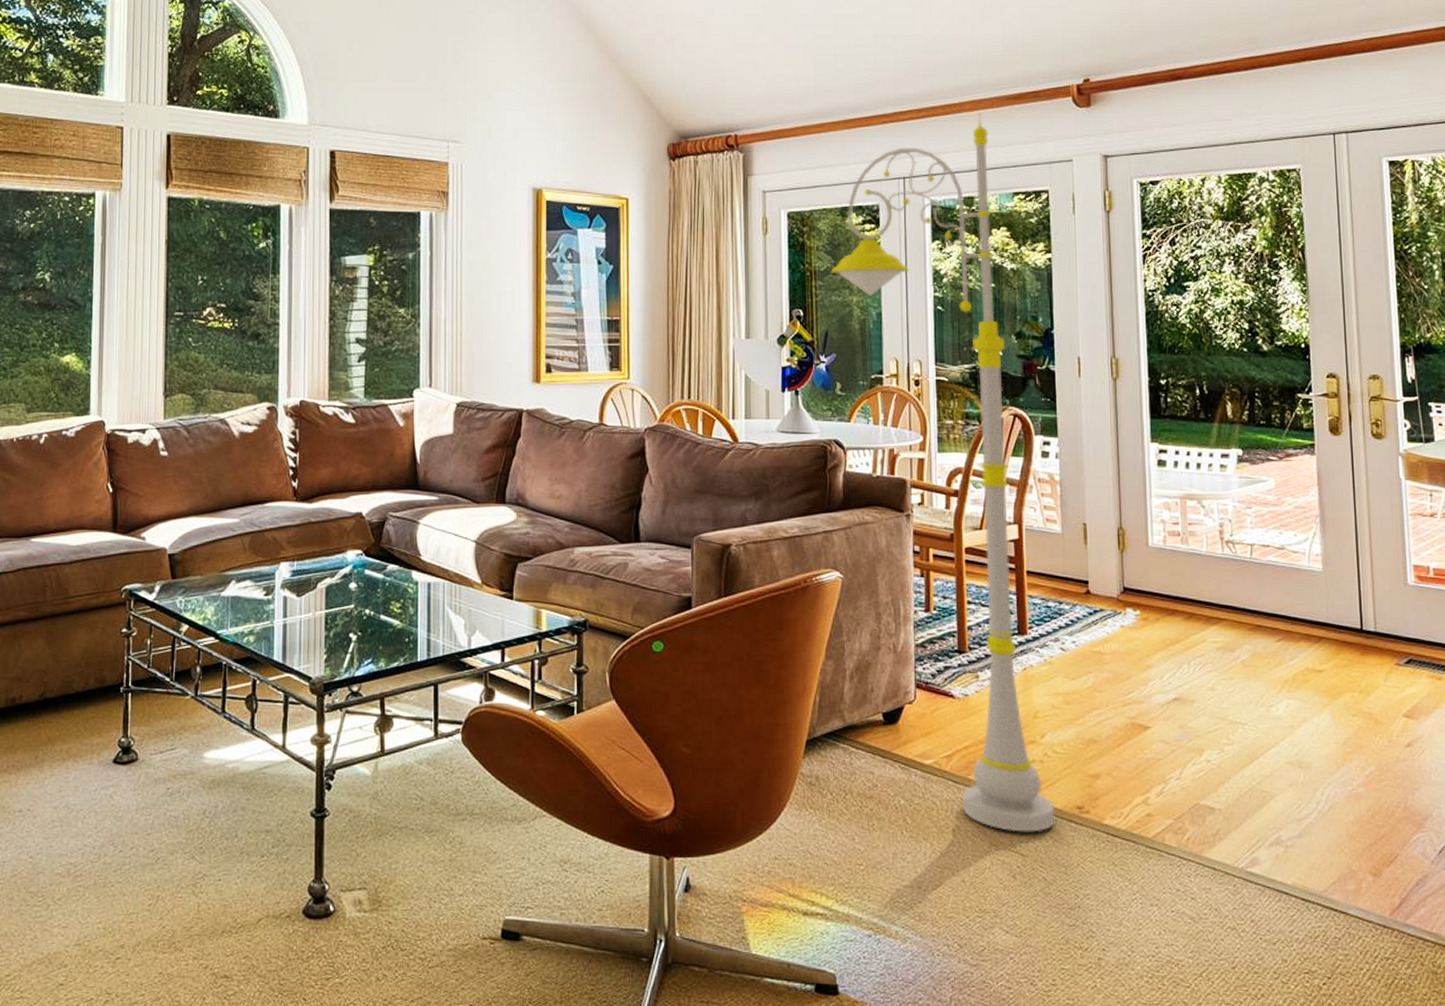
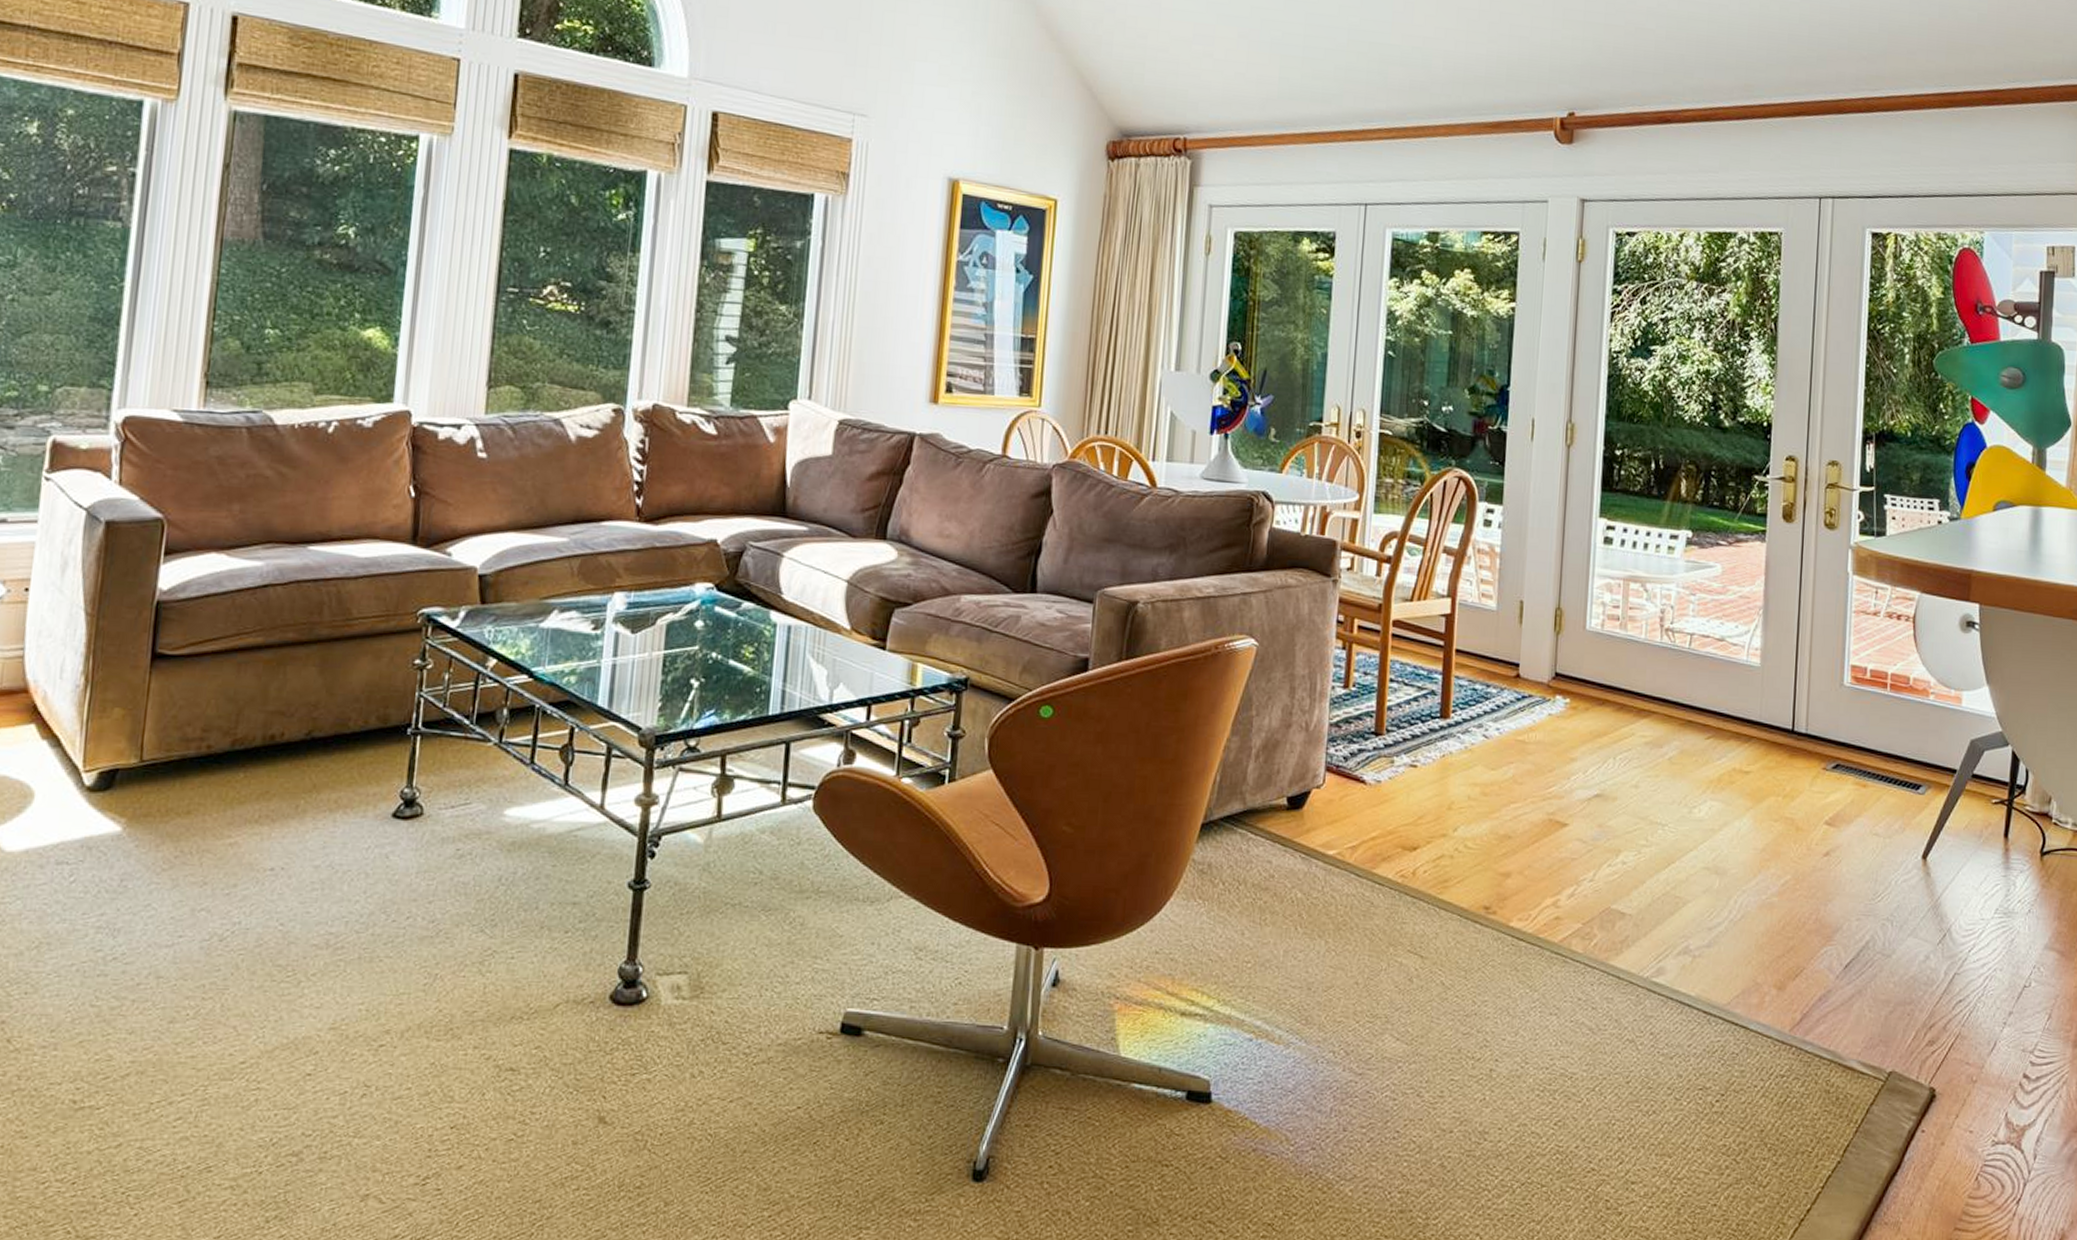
floor lamp: present [830,113,1054,832] -> none [1275,139,1462,933]

